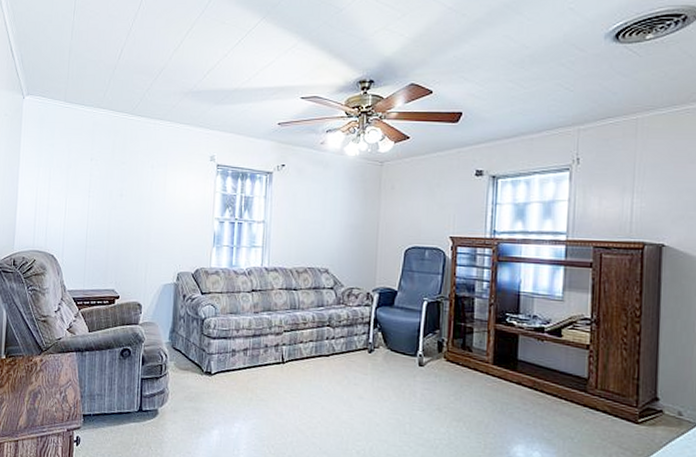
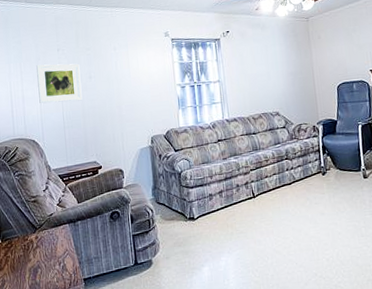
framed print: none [64,173,112,220] -> present [36,63,83,104]

